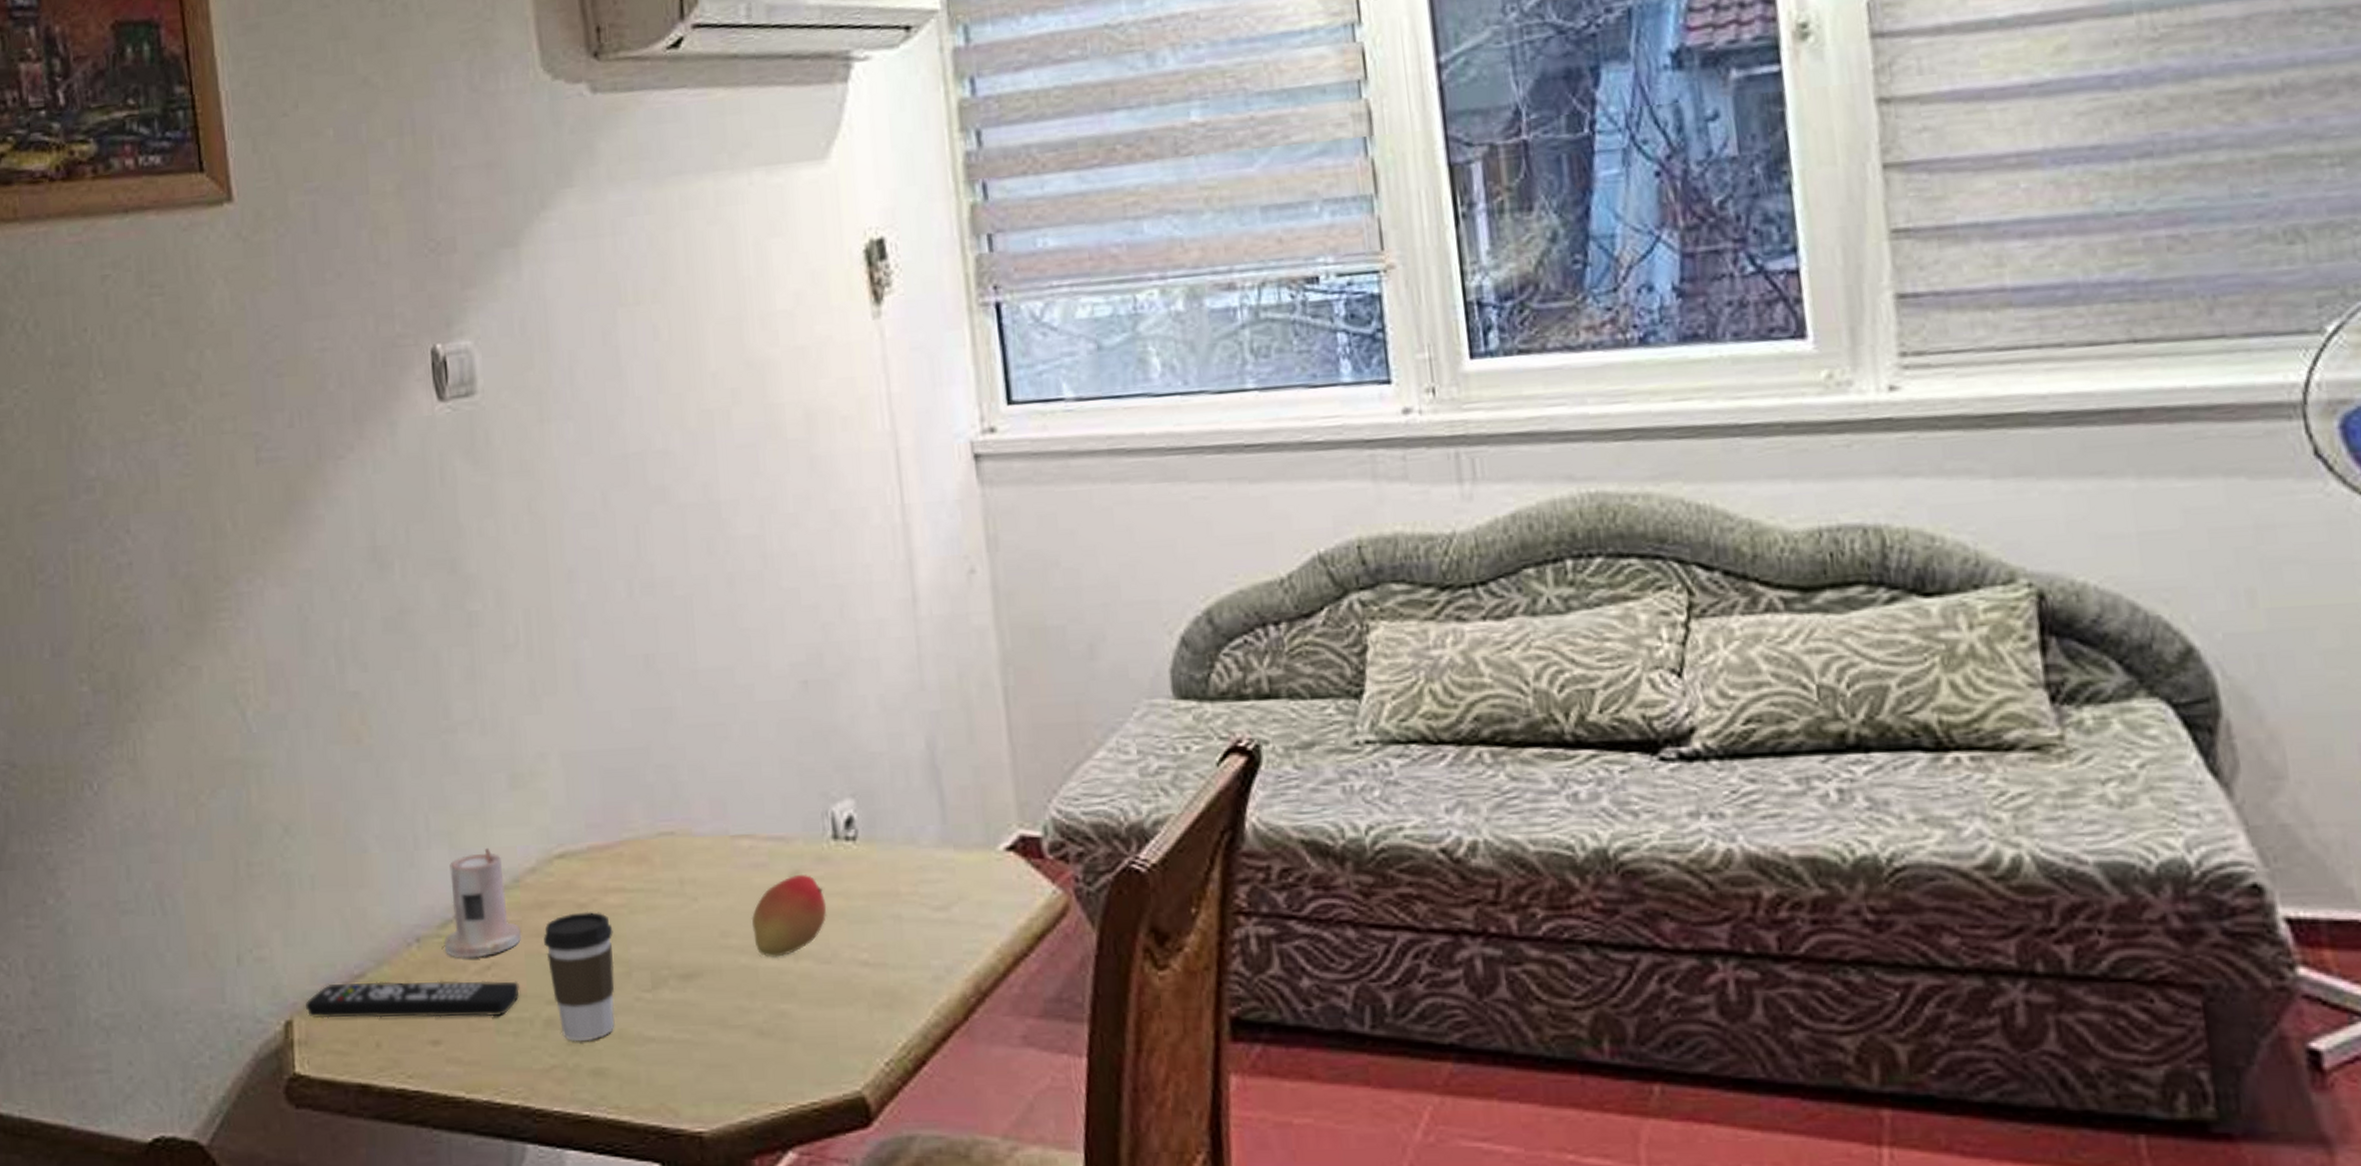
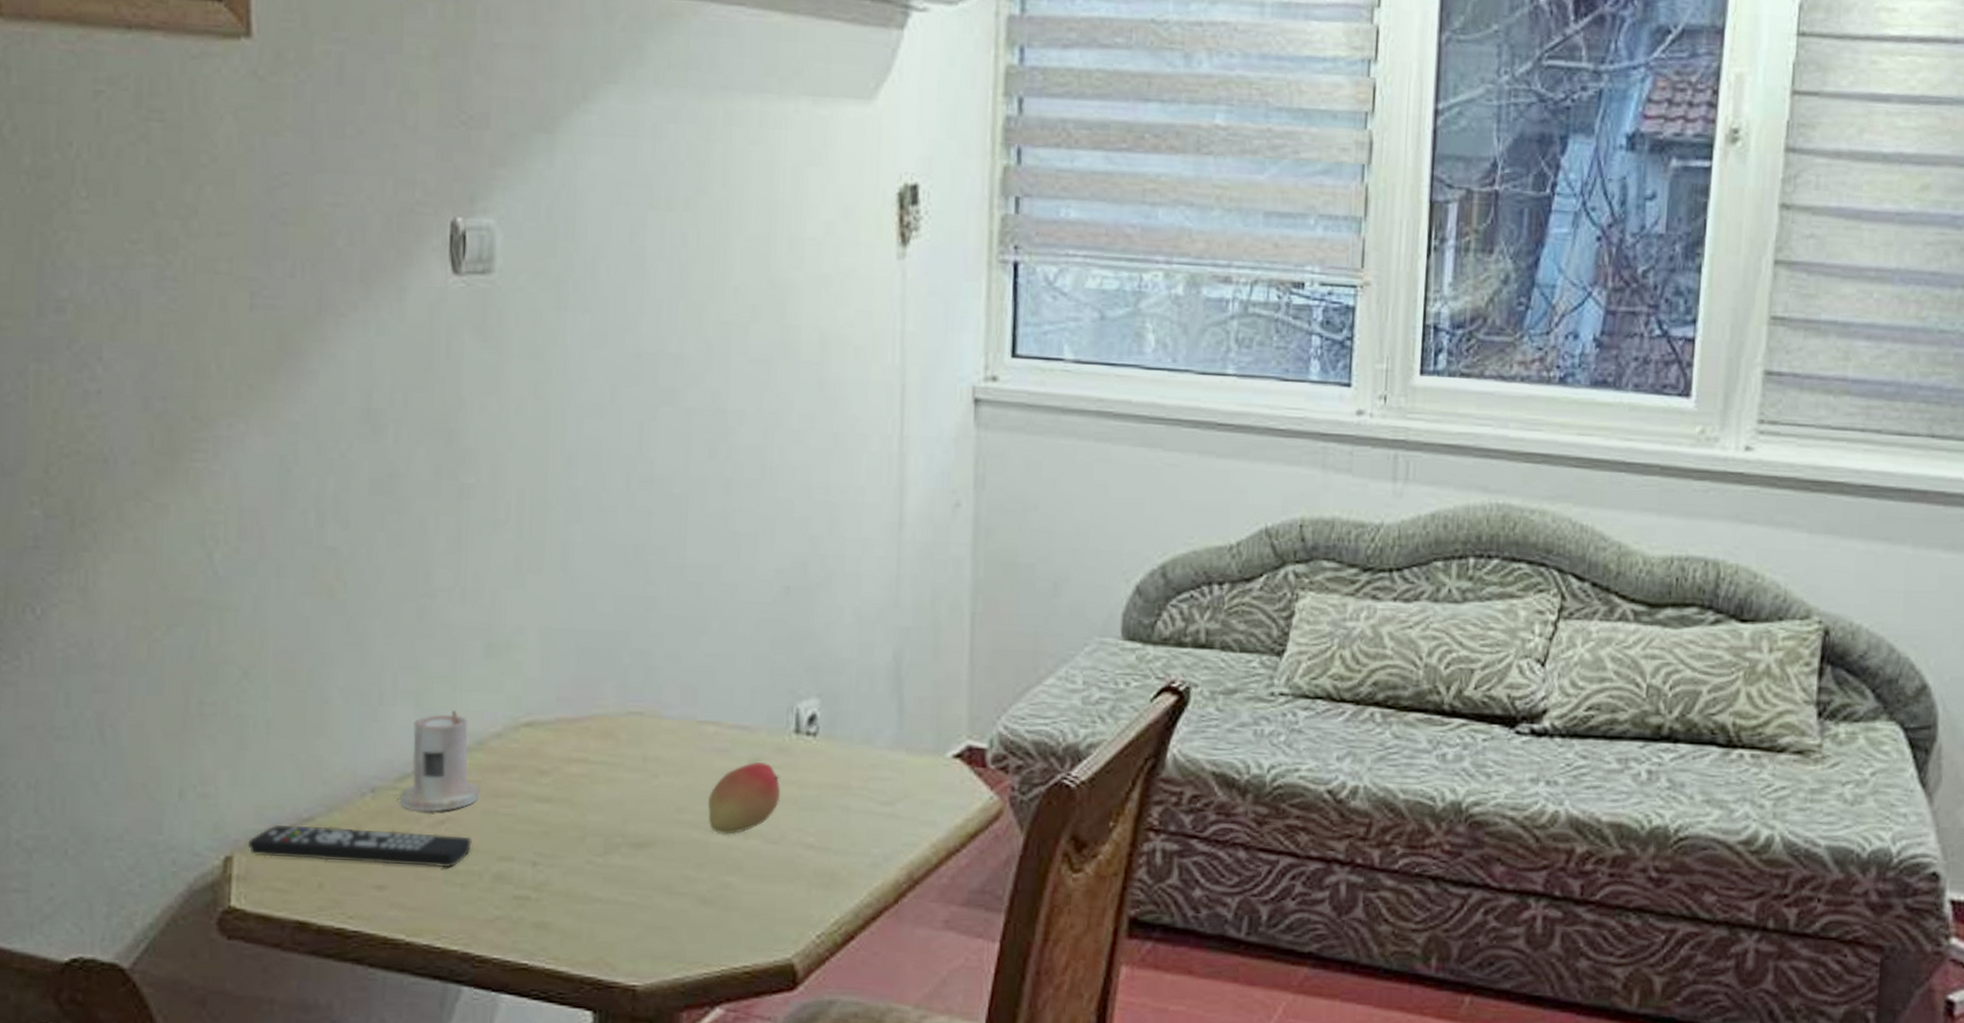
coffee cup: present [544,911,615,1042] -> none [502,777,572,897]

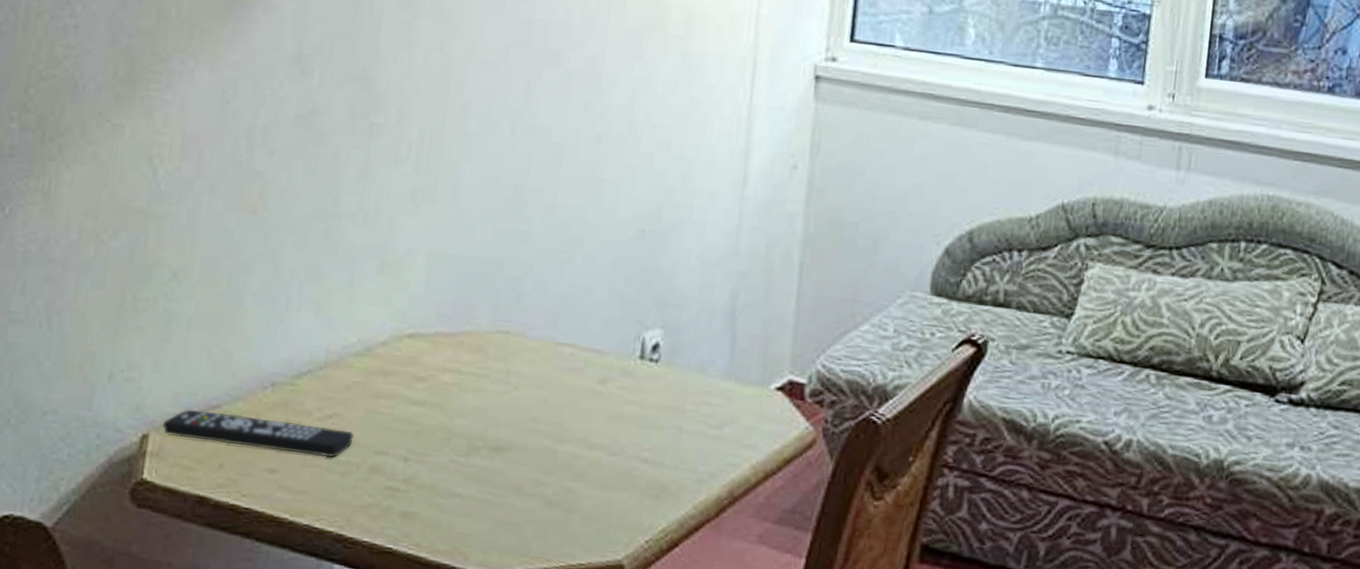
candle: present [399,709,480,812] -> none [295,318,365,408]
fruit: present [707,762,781,835] -> none [559,382,624,445]

